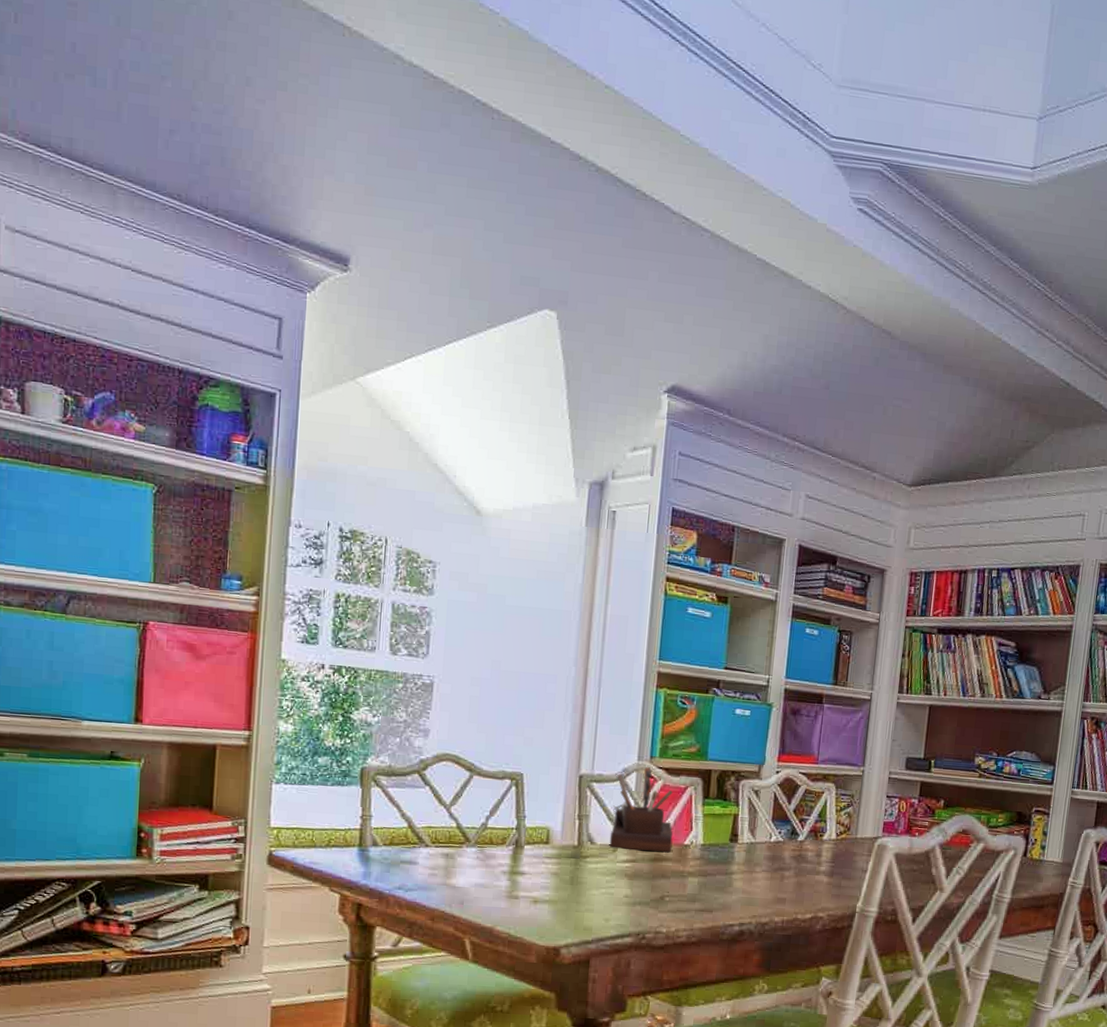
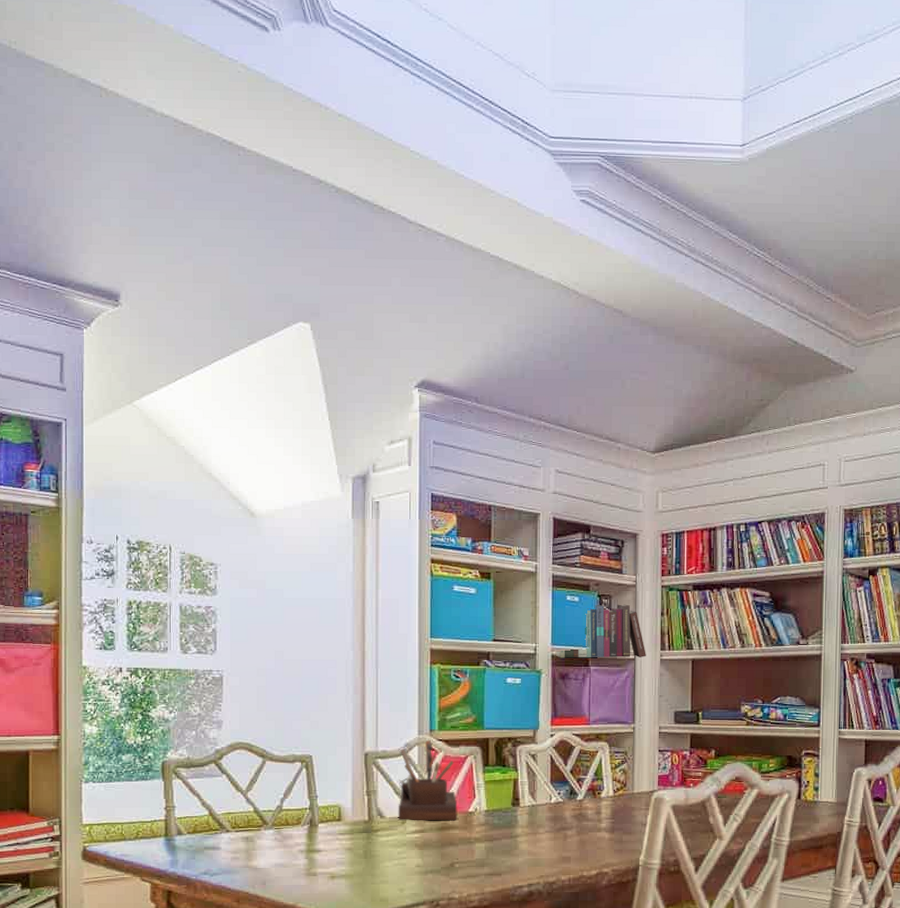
books: none [789,640,883,699] -> present [556,604,646,658]

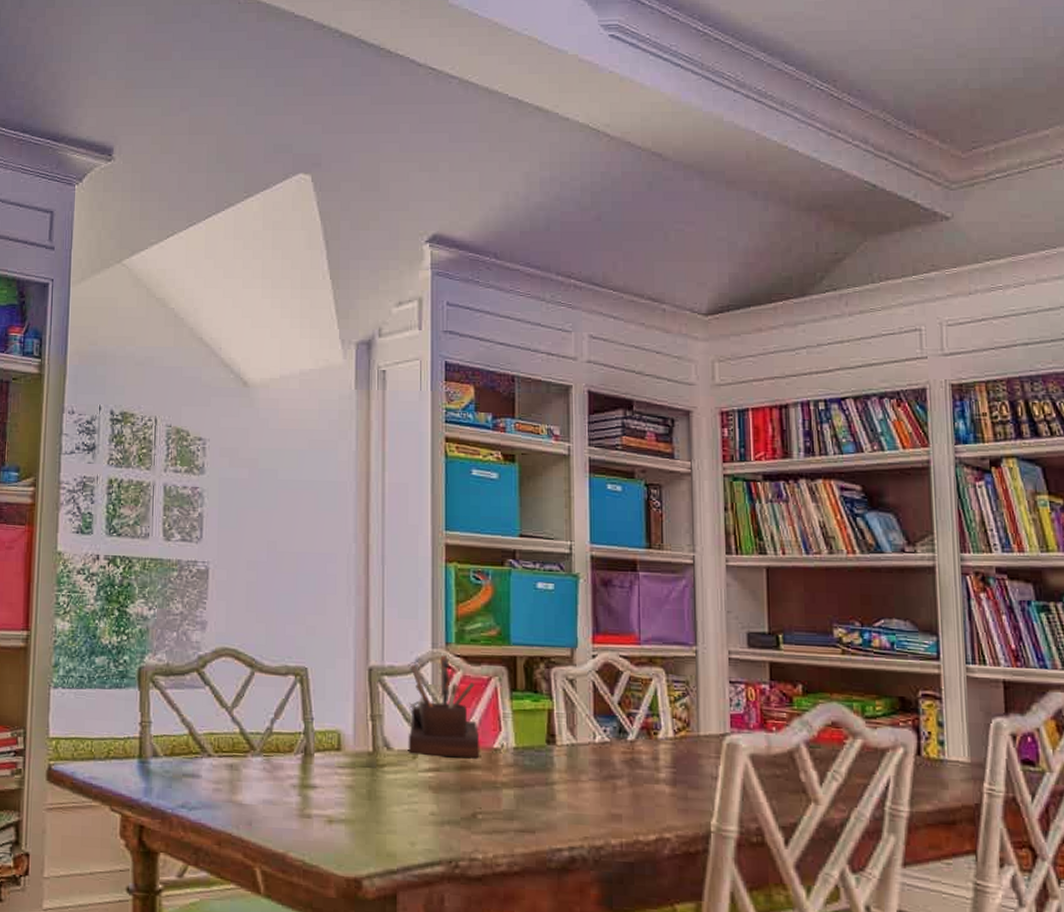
books: present [556,604,646,658] -> none [596,496,708,563]

